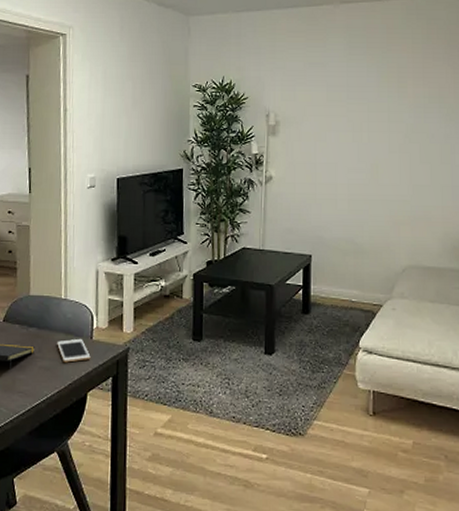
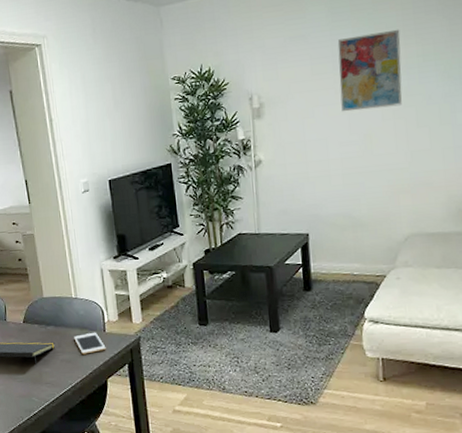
wall art: none [352,70,410,141] -> present [337,29,402,112]

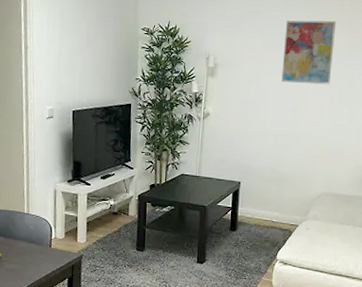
cell phone: present [74,332,106,355] -> none [21,246,50,266]

